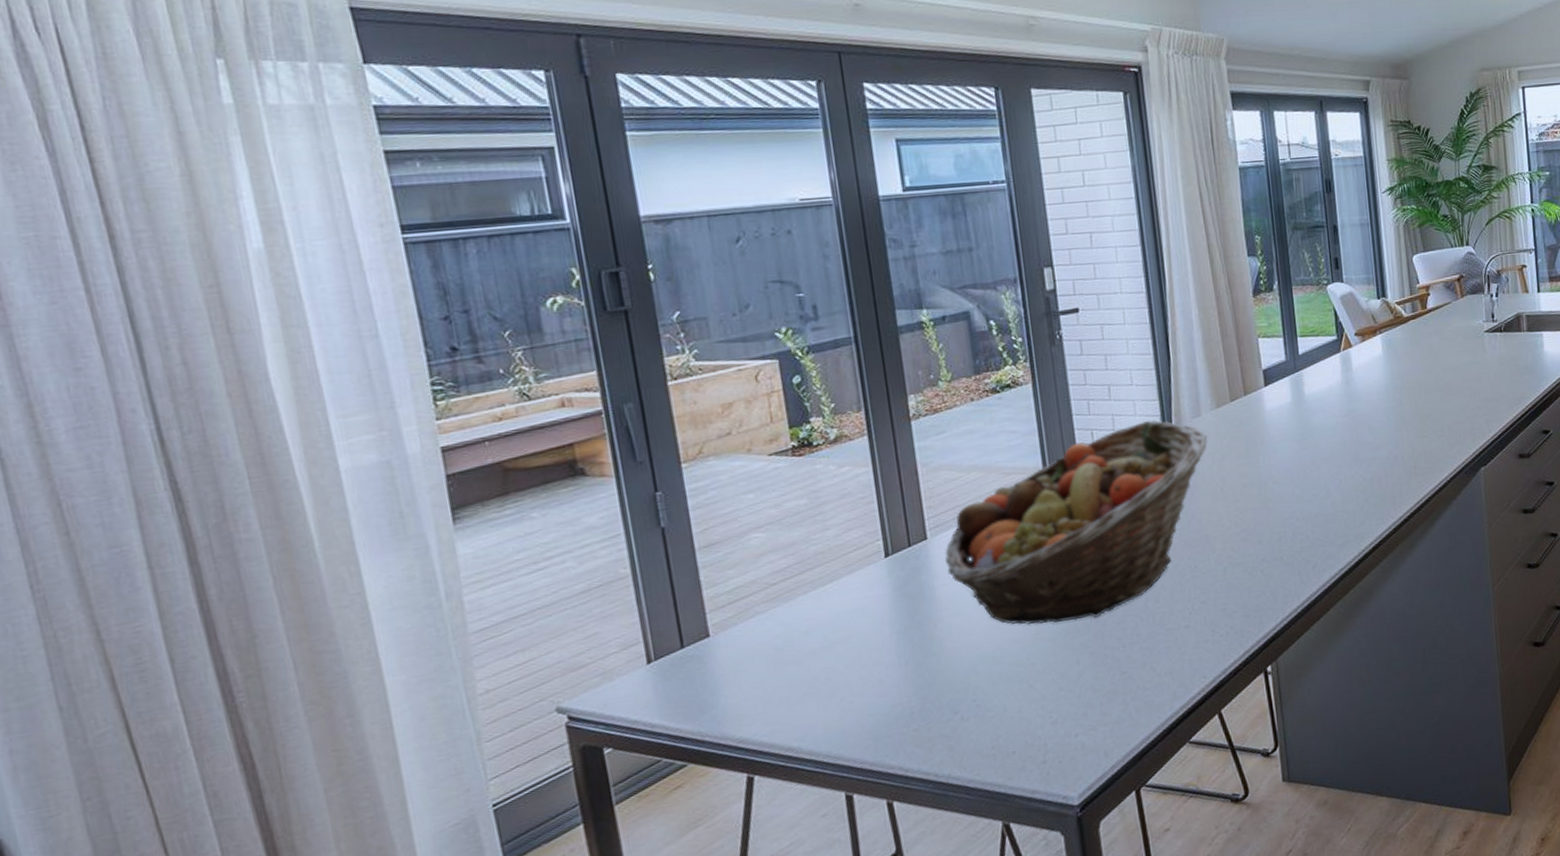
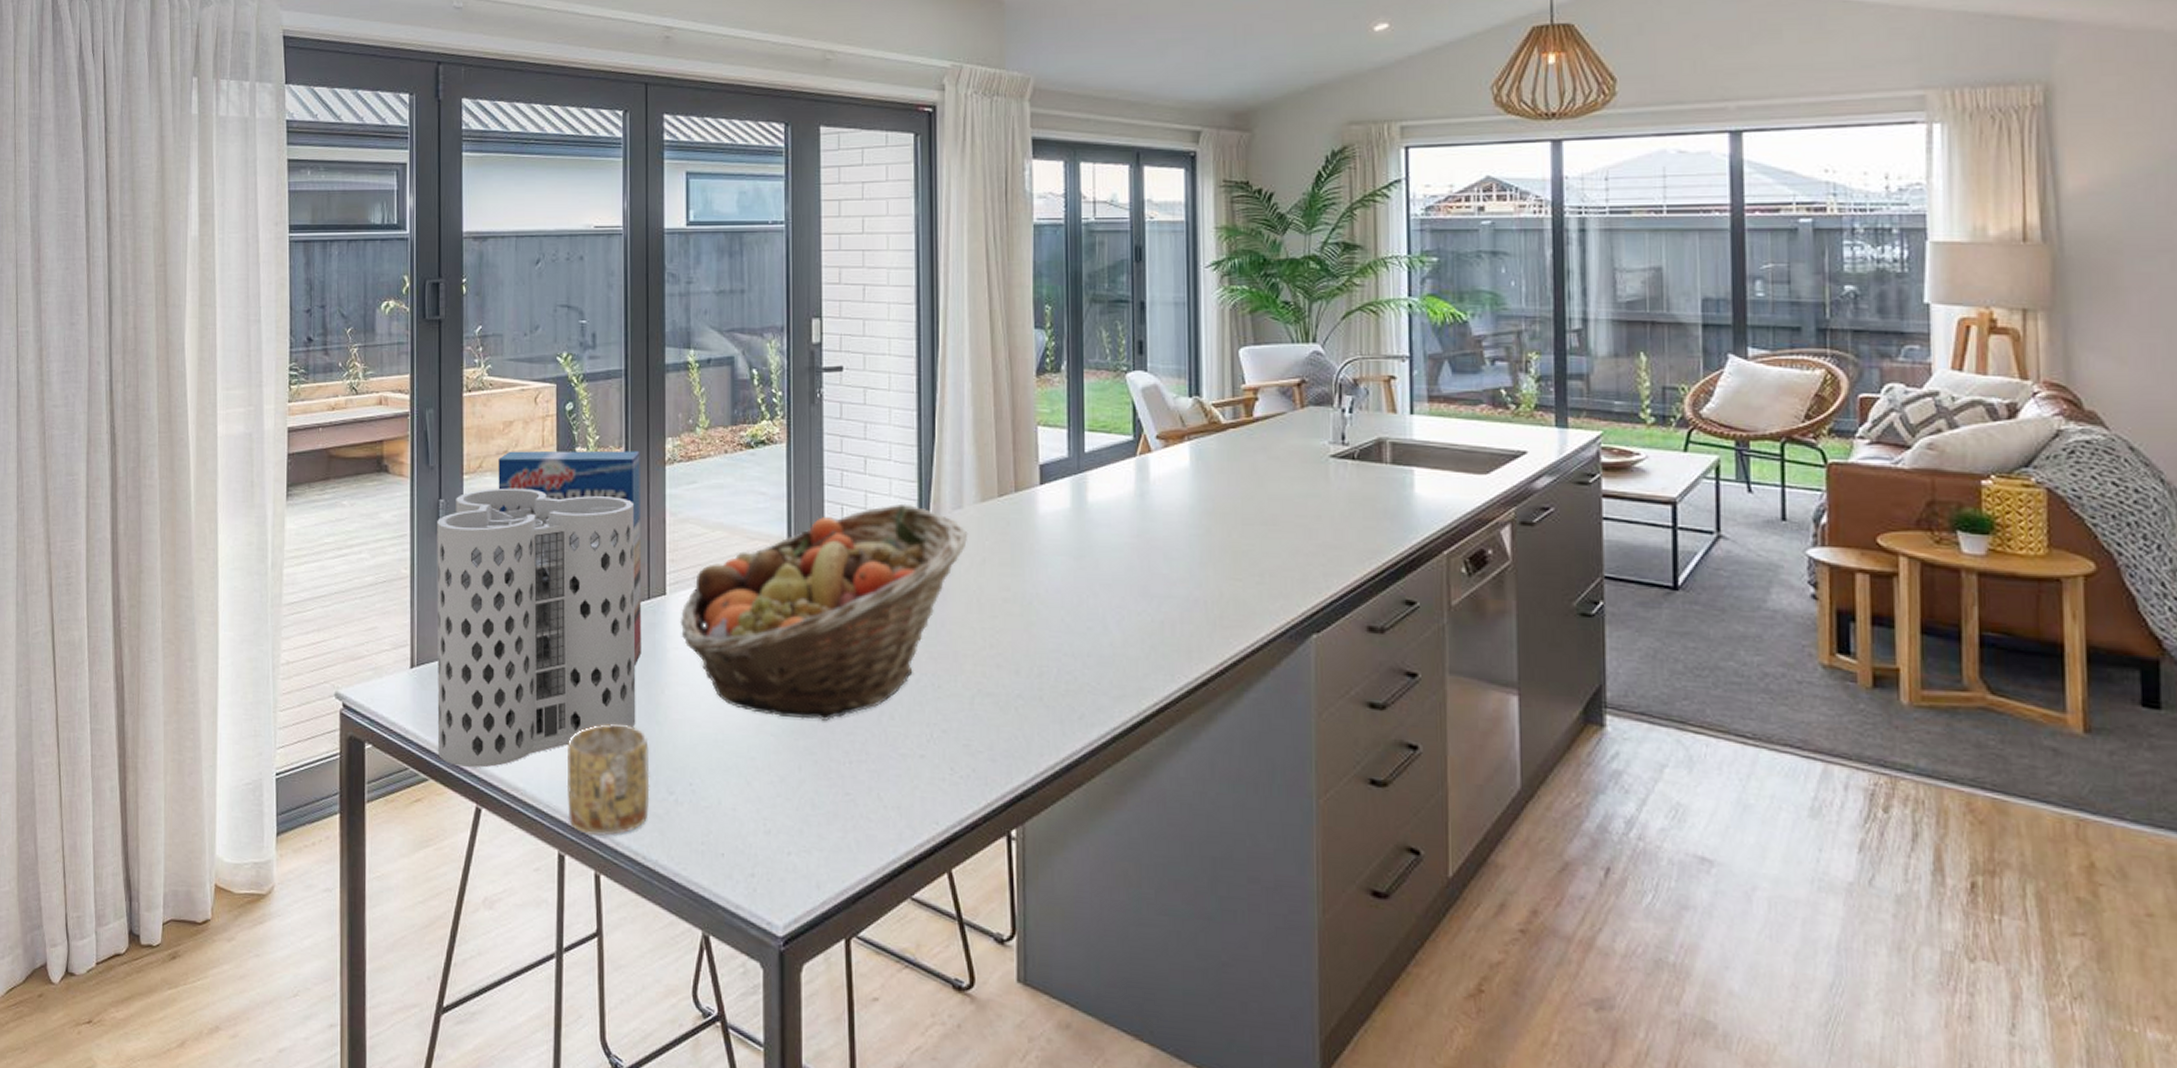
utensil holder: none [656,458,912,745] -> present [437,488,636,768]
cereal box: none [721,412,909,609] -> present [498,450,642,666]
mug: none [840,663,936,771] -> present [566,724,650,836]

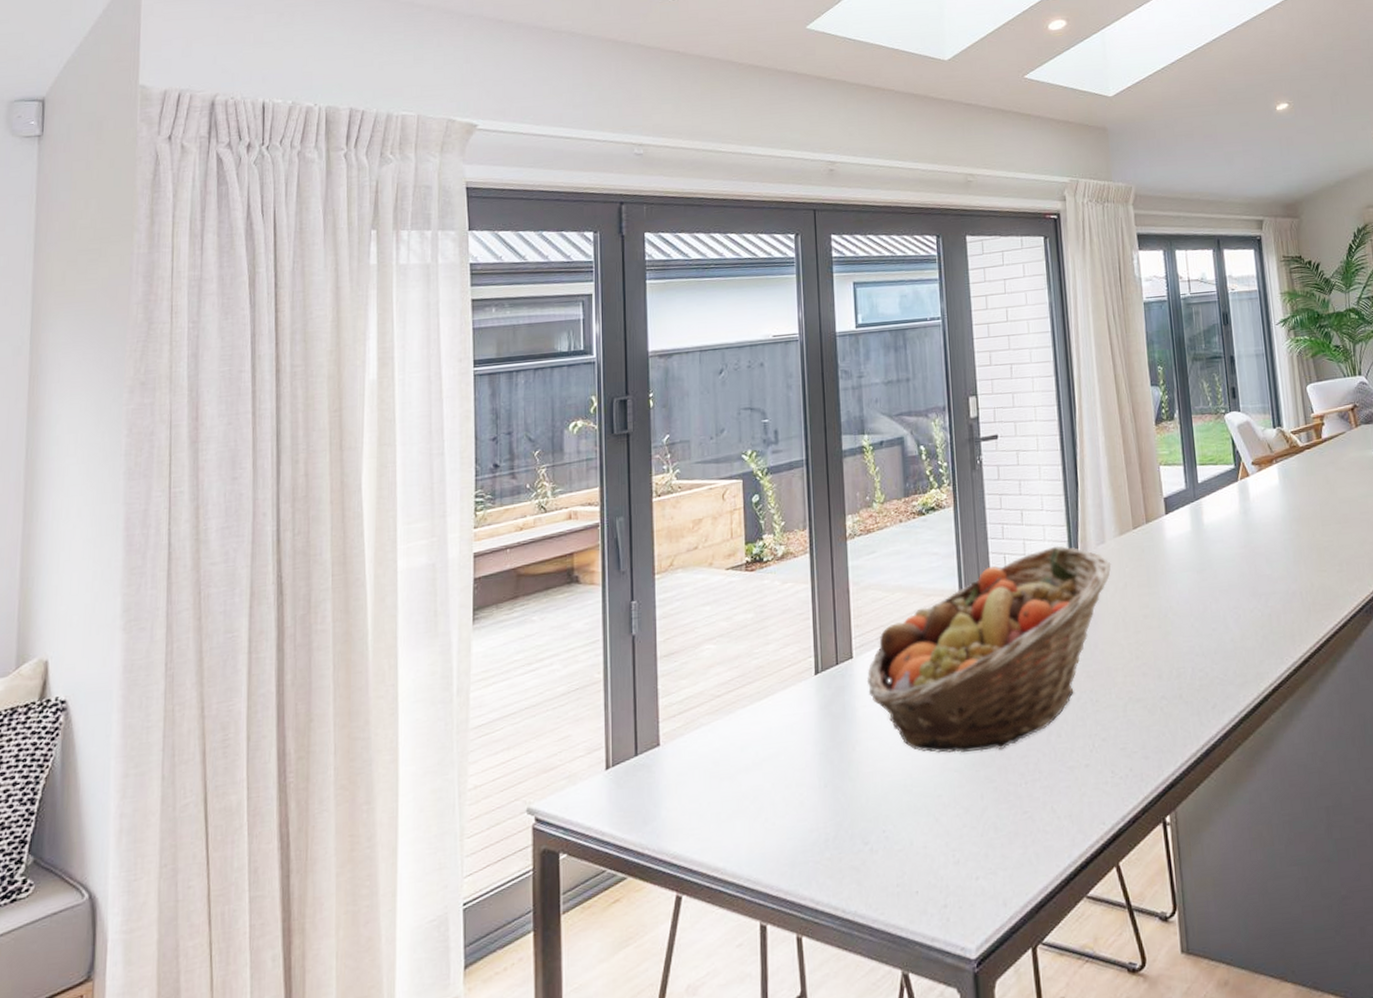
utensil holder: present [437,488,636,768] -> none [630,575,830,859]
cereal box: present [498,450,642,666] -> none [689,531,833,729]
mug: present [566,724,650,836] -> none [764,786,847,901]

